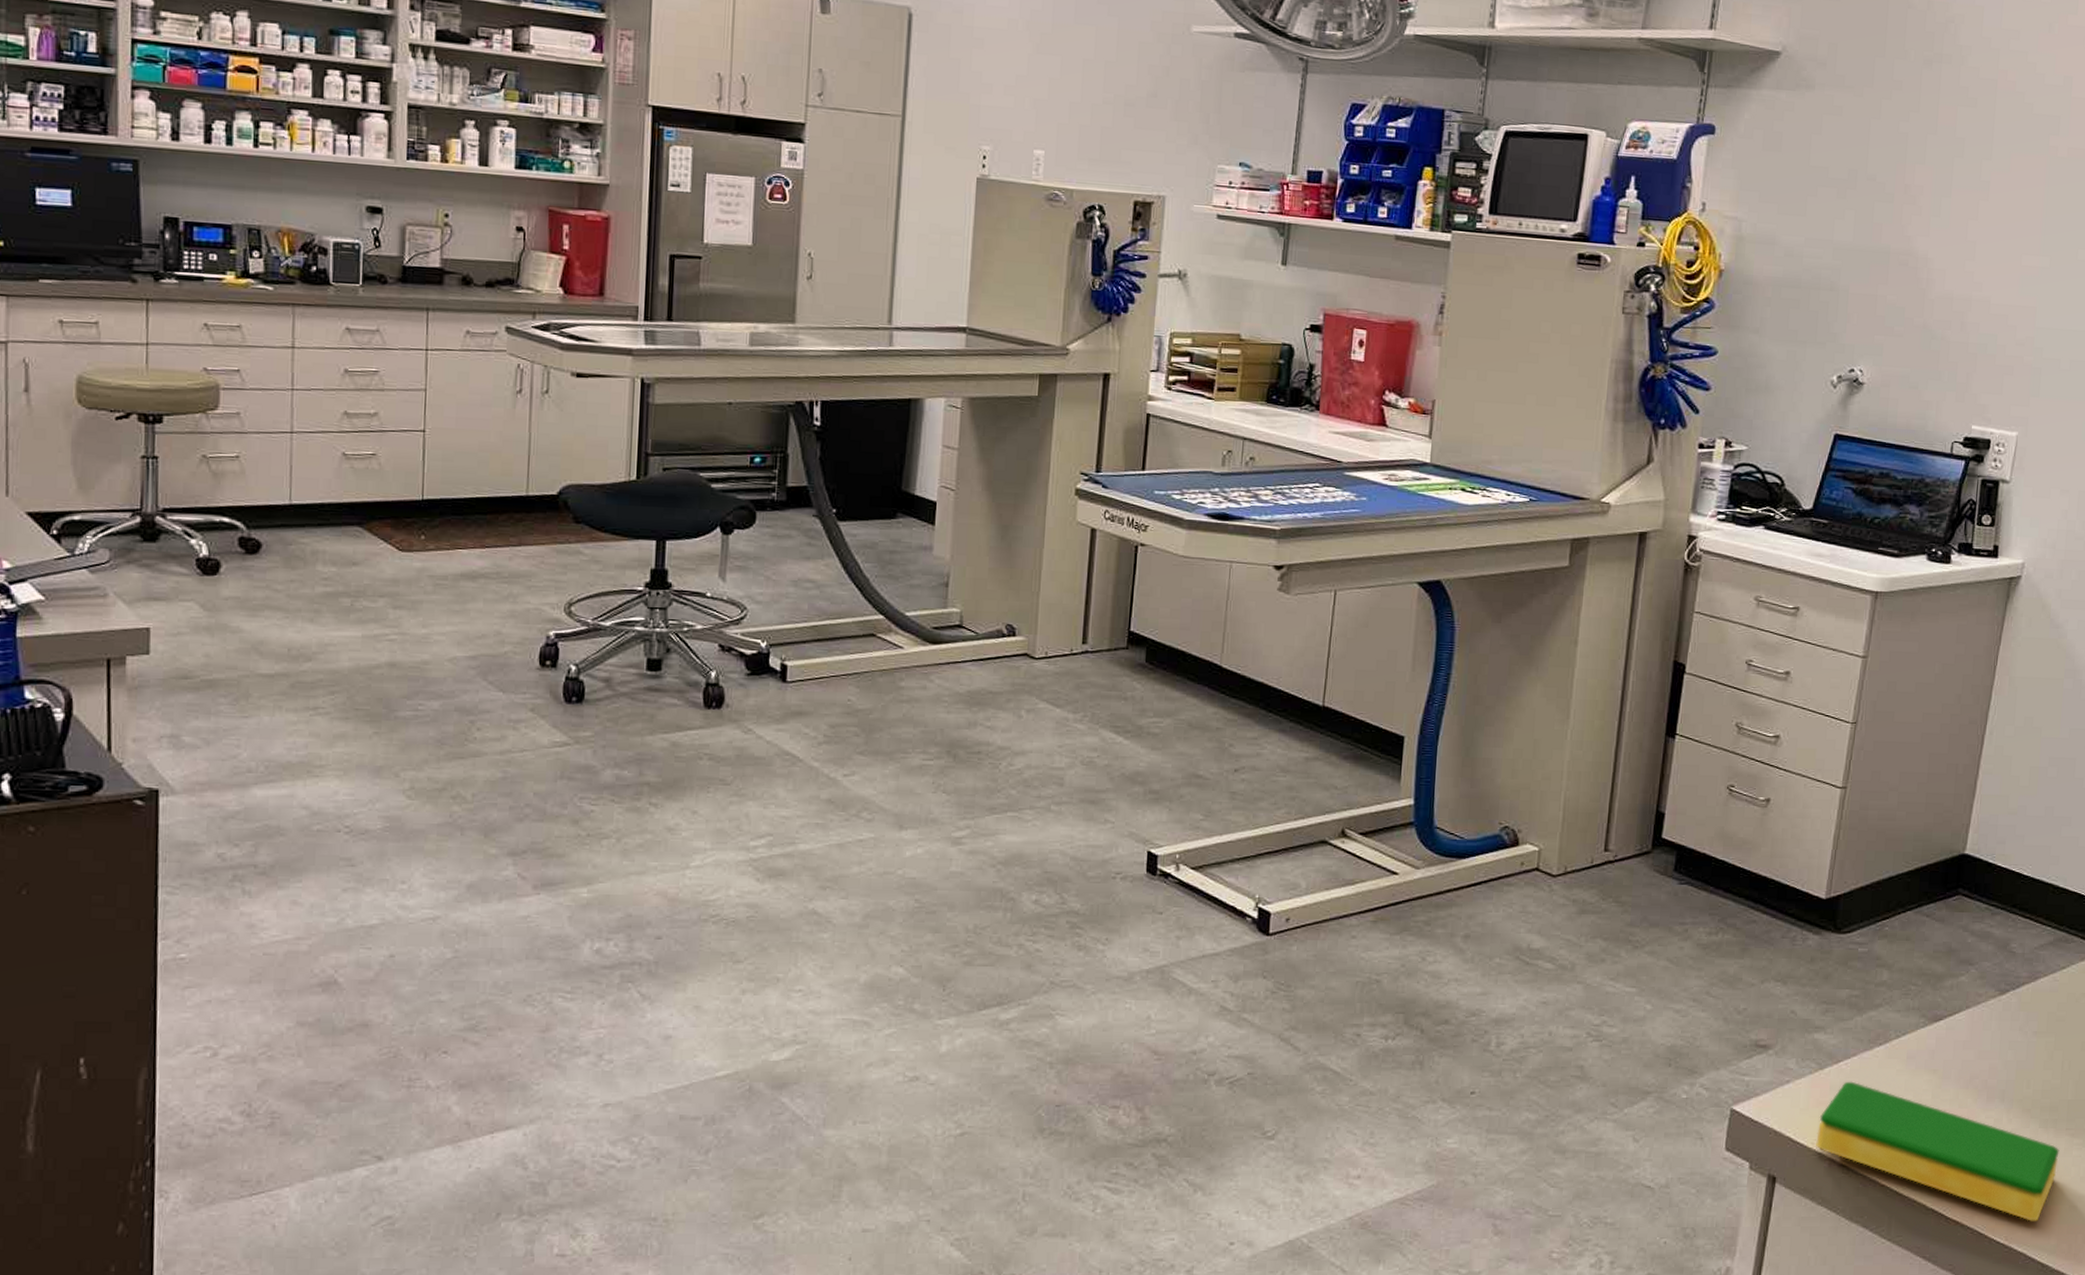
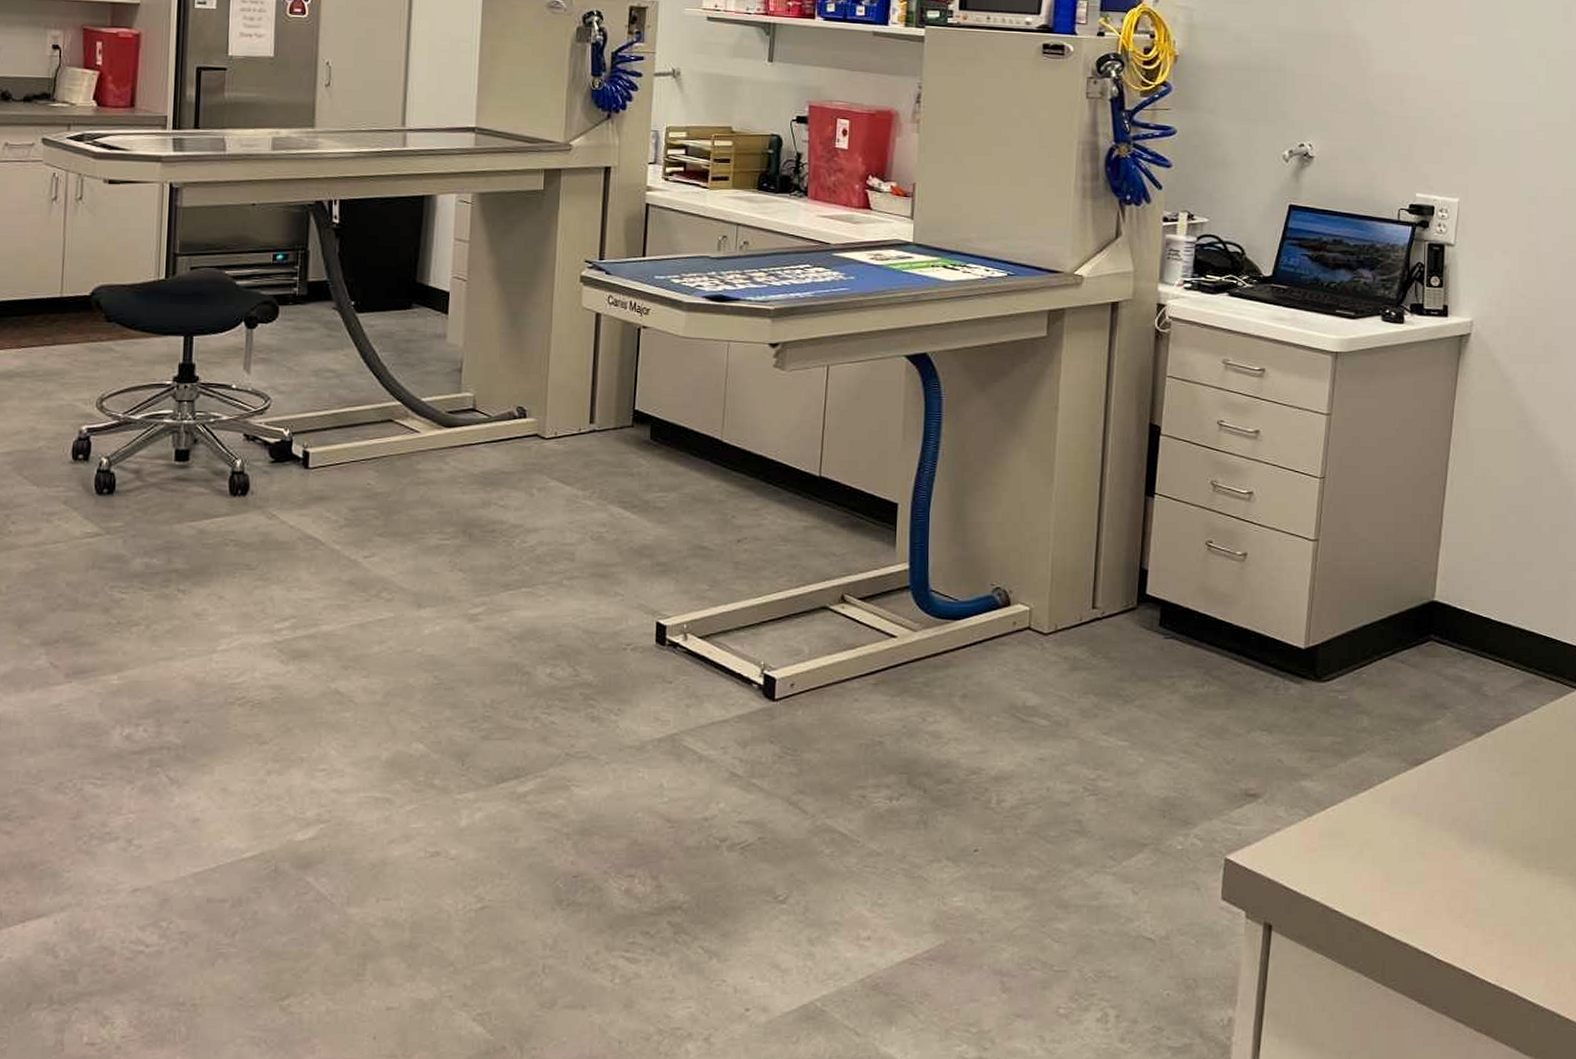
dish sponge: present [1816,1081,2060,1221] -> none [1309,827,1543,961]

